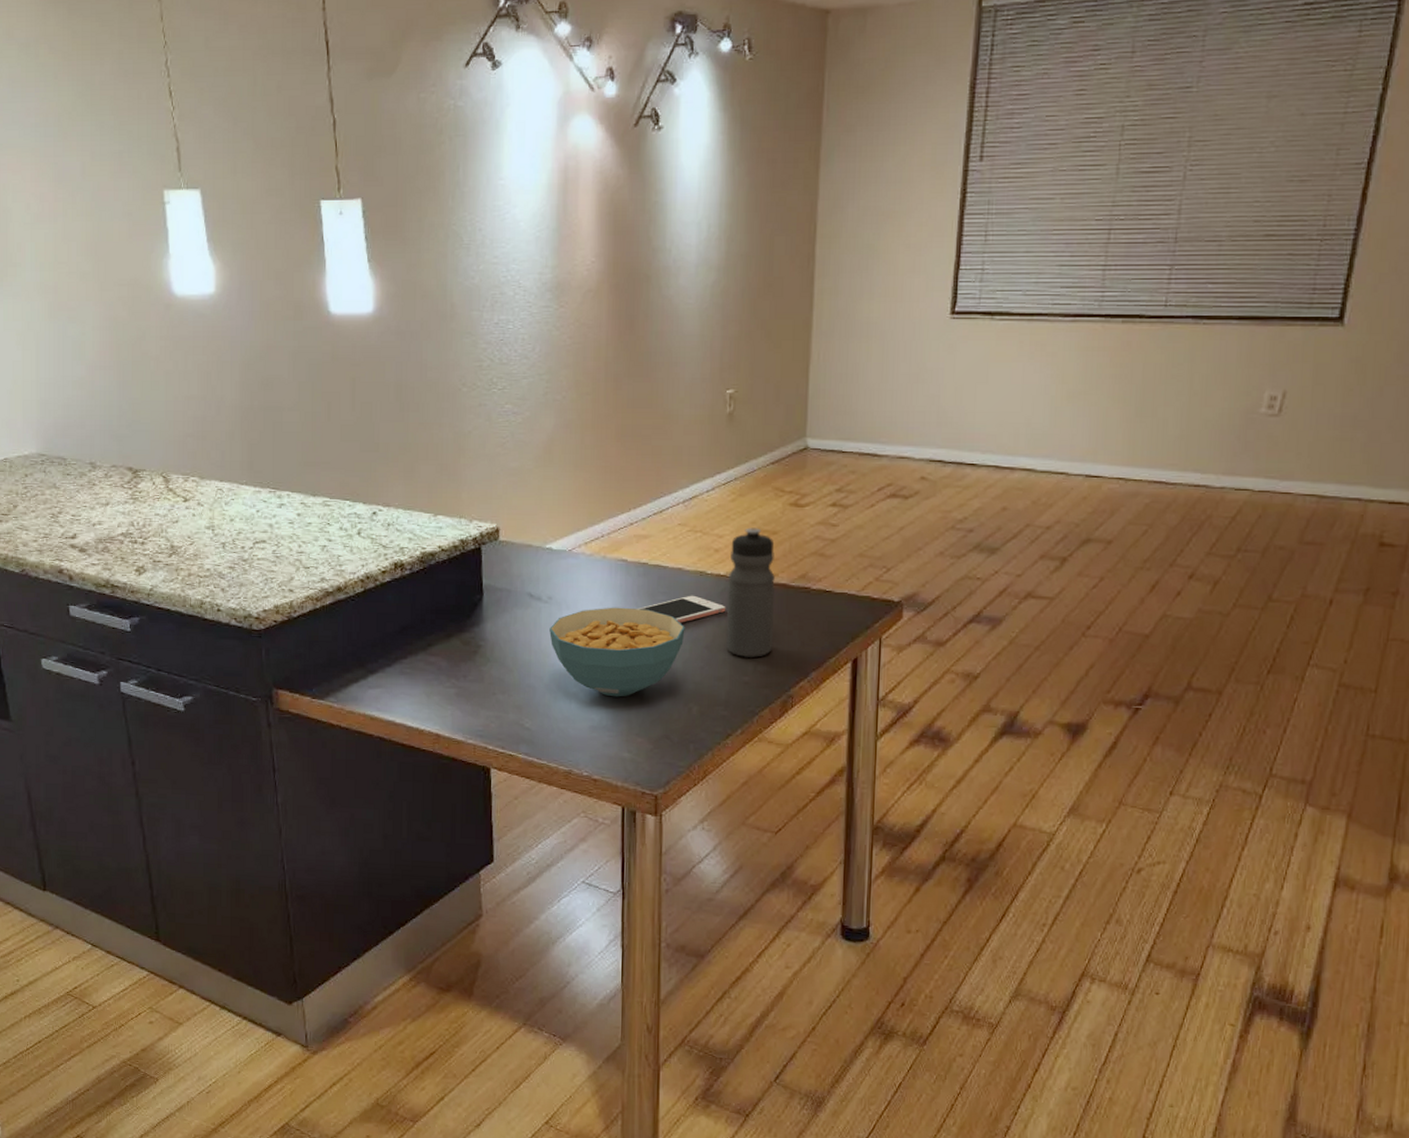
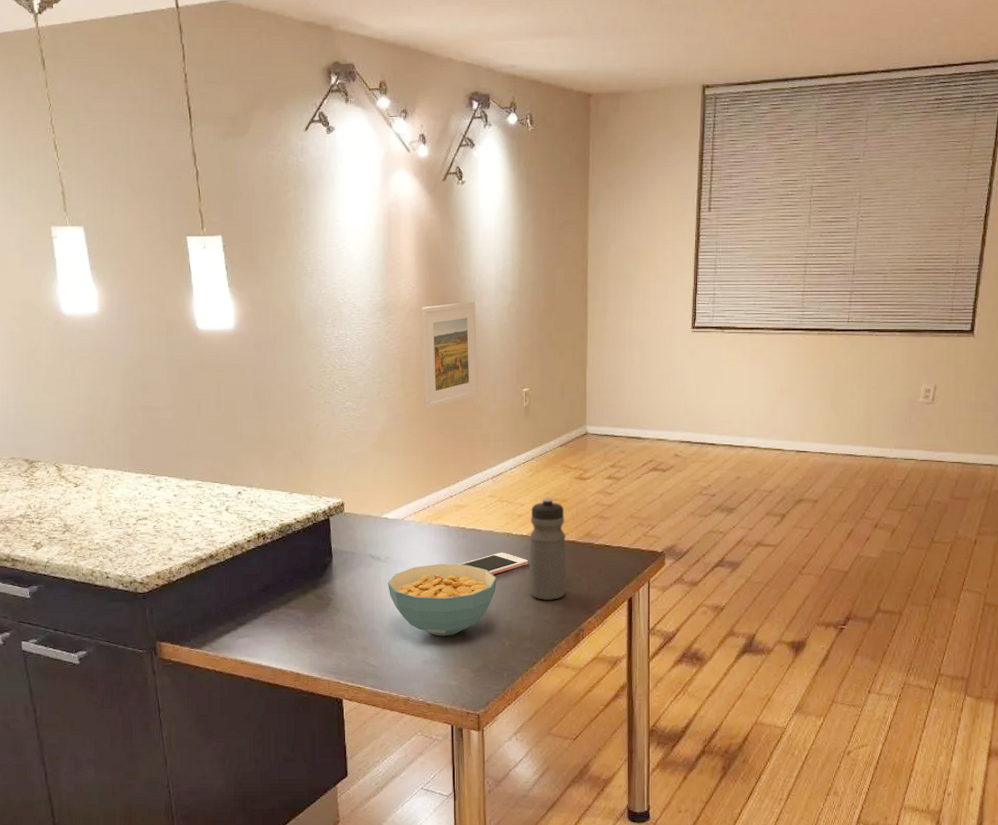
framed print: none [601,279,671,414] -> present [421,301,477,409]

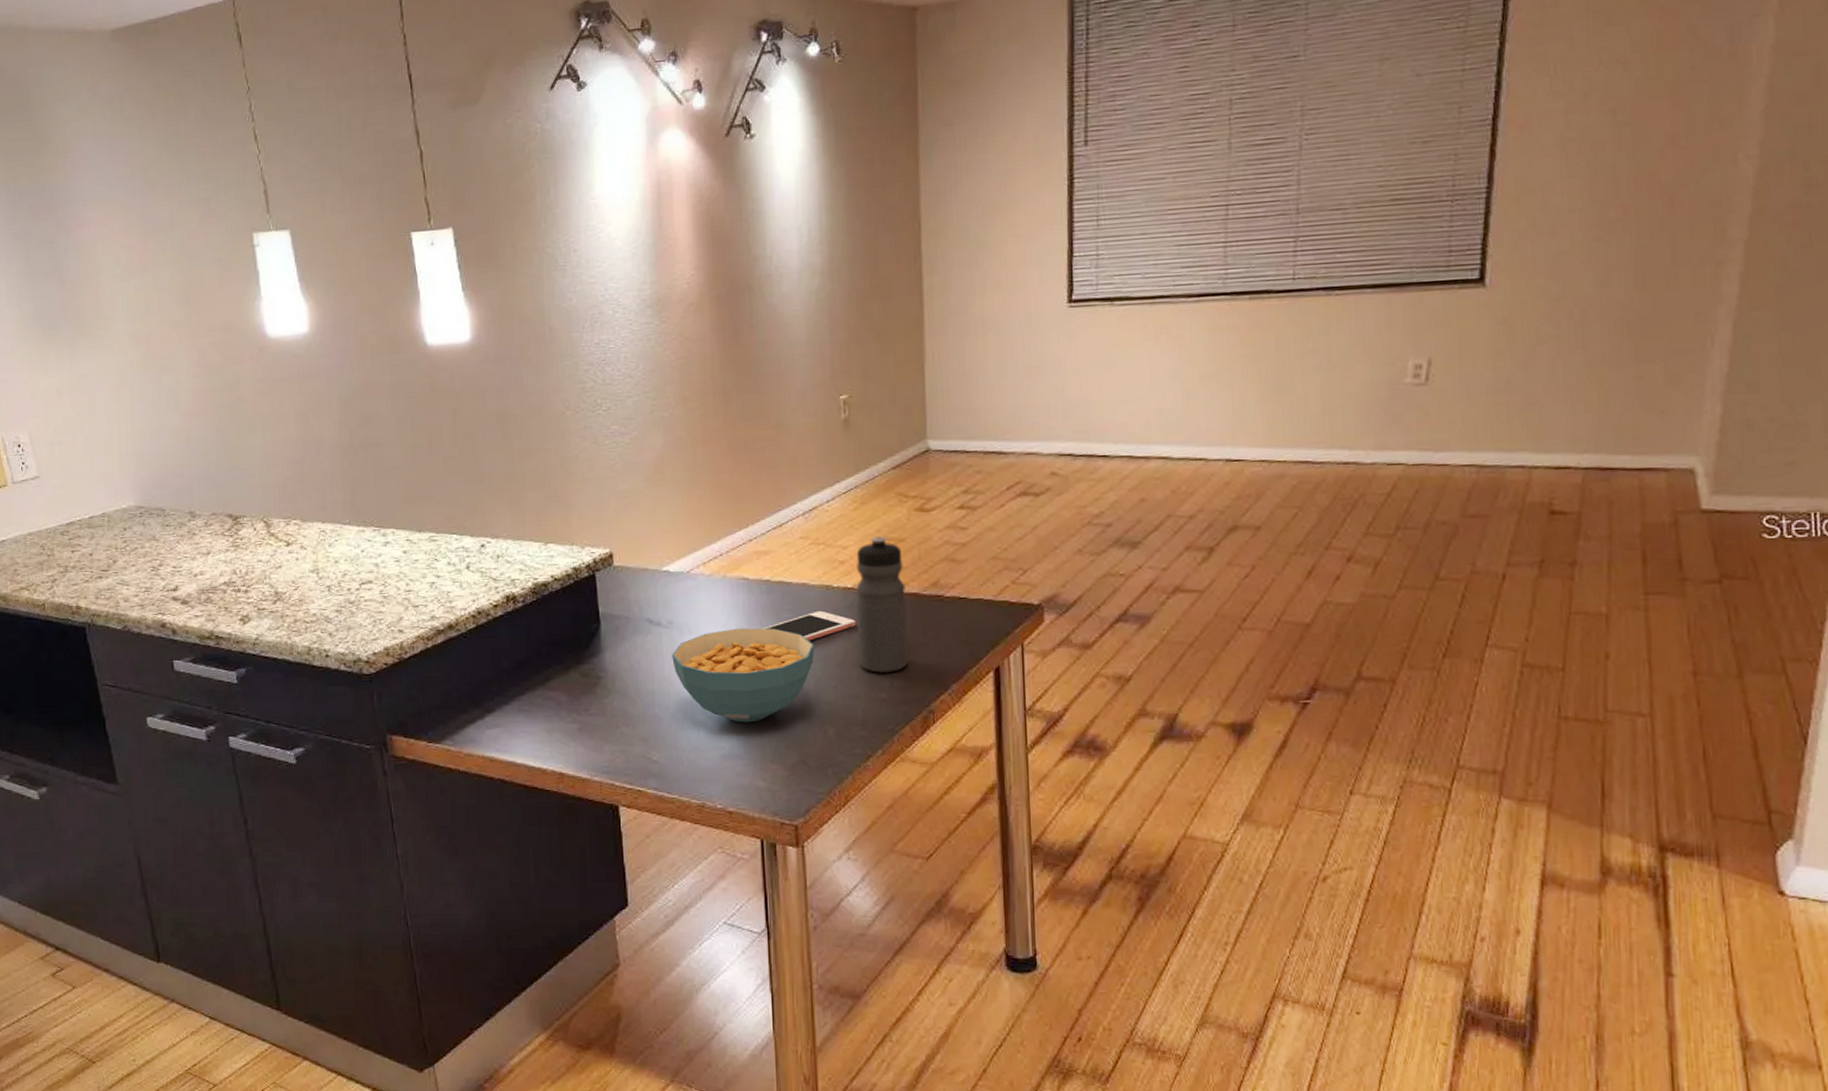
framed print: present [421,301,477,409] -> none [703,287,780,428]

